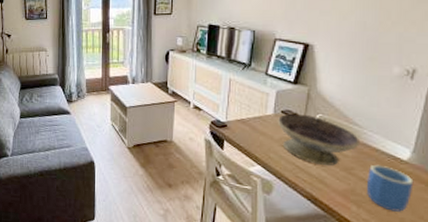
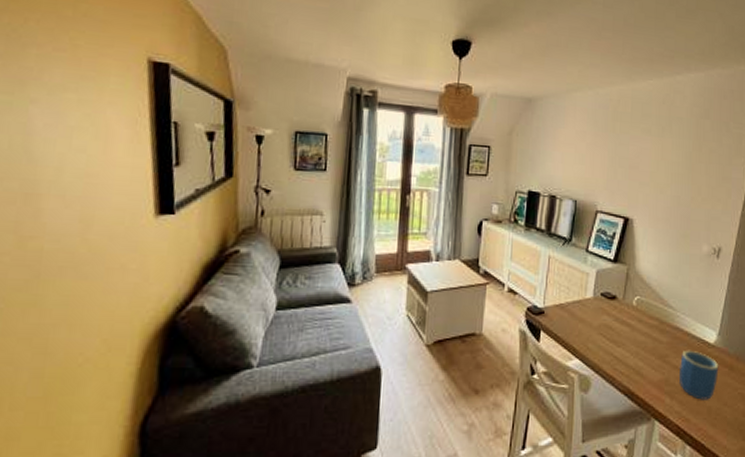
decorative bowl: present [277,113,361,166] -> none [596,296,674,354]

